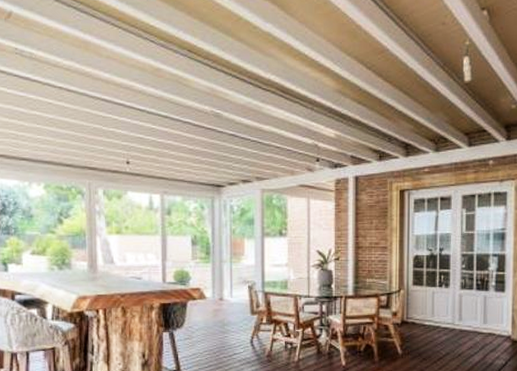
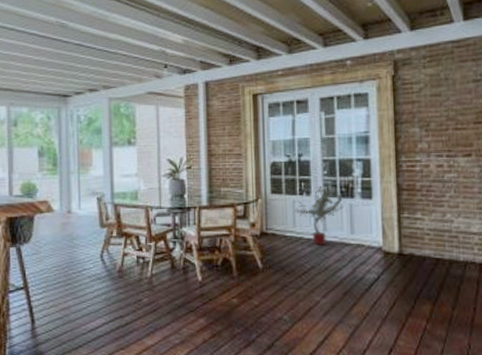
potted tree: none [433,278,479,334] -> present [294,185,344,246]

